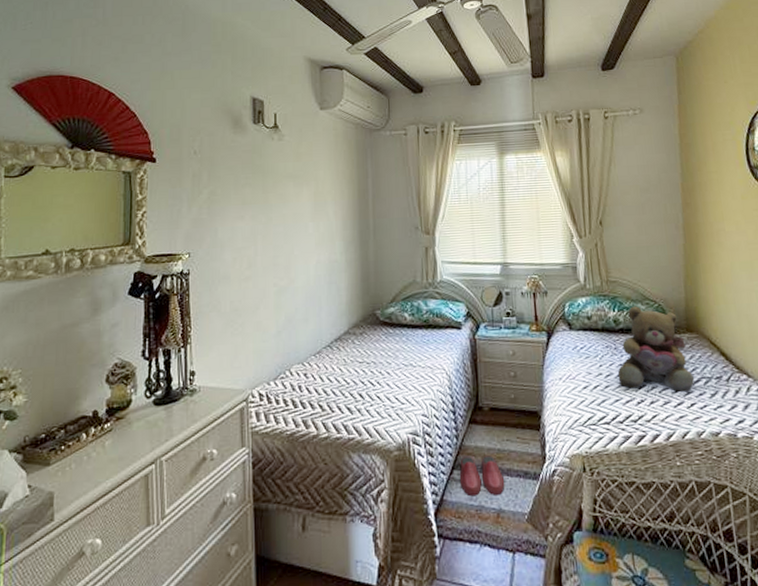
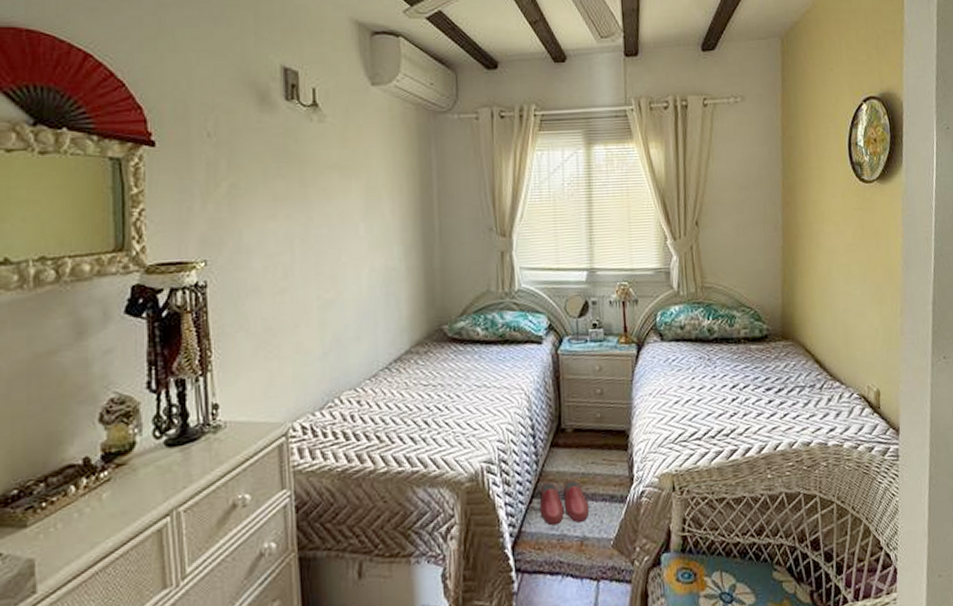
teddy bear: present [617,306,694,393] -> none [710,313,788,403]

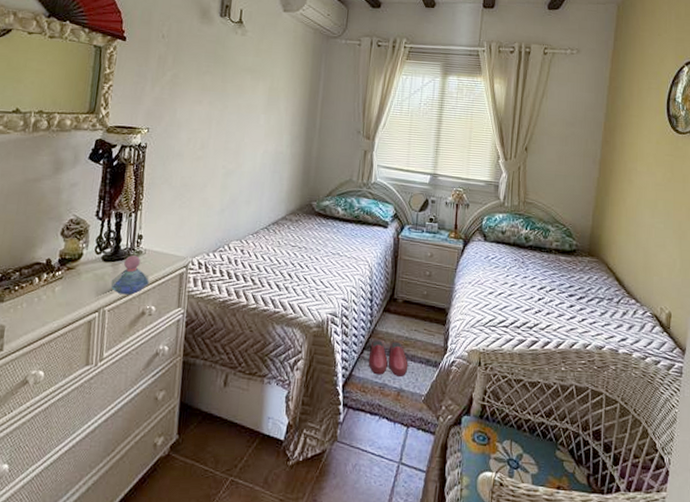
perfume bottle: none [182,432,236,487] -> present [110,255,149,295]

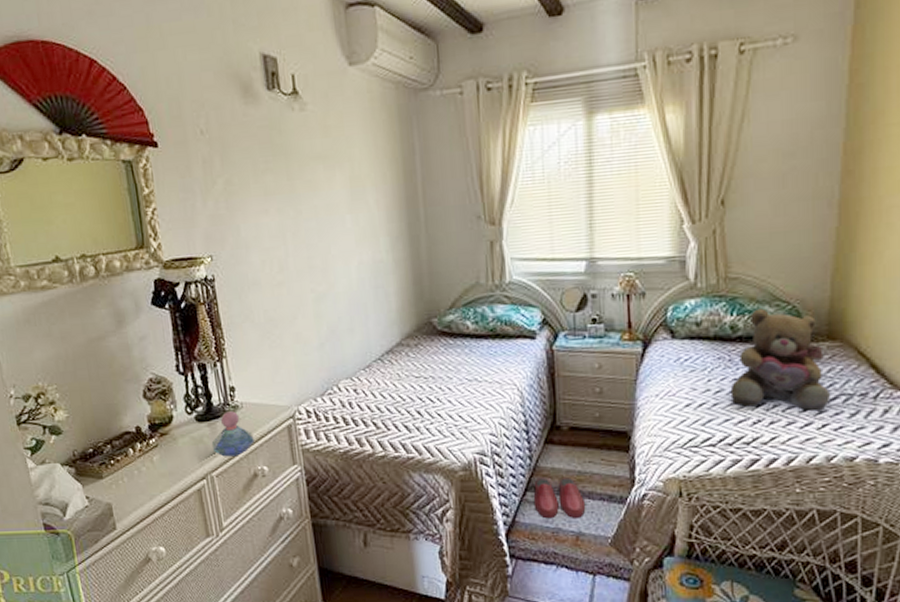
teddy bear: none [521,227,588,308] -> present [730,308,830,412]

